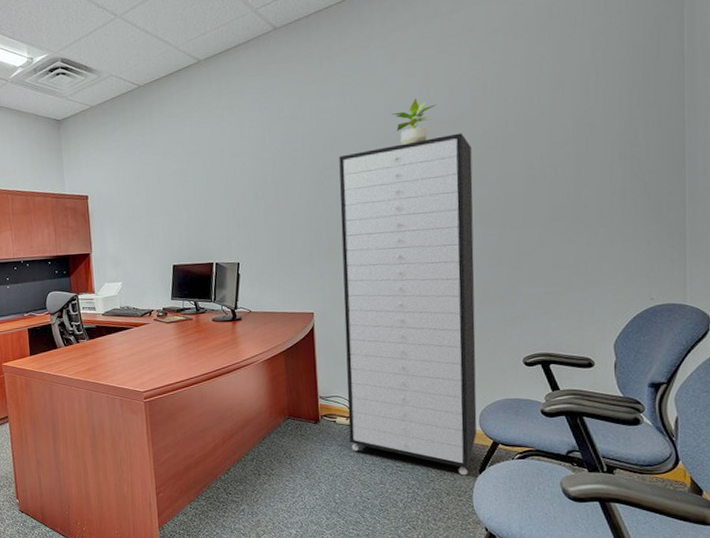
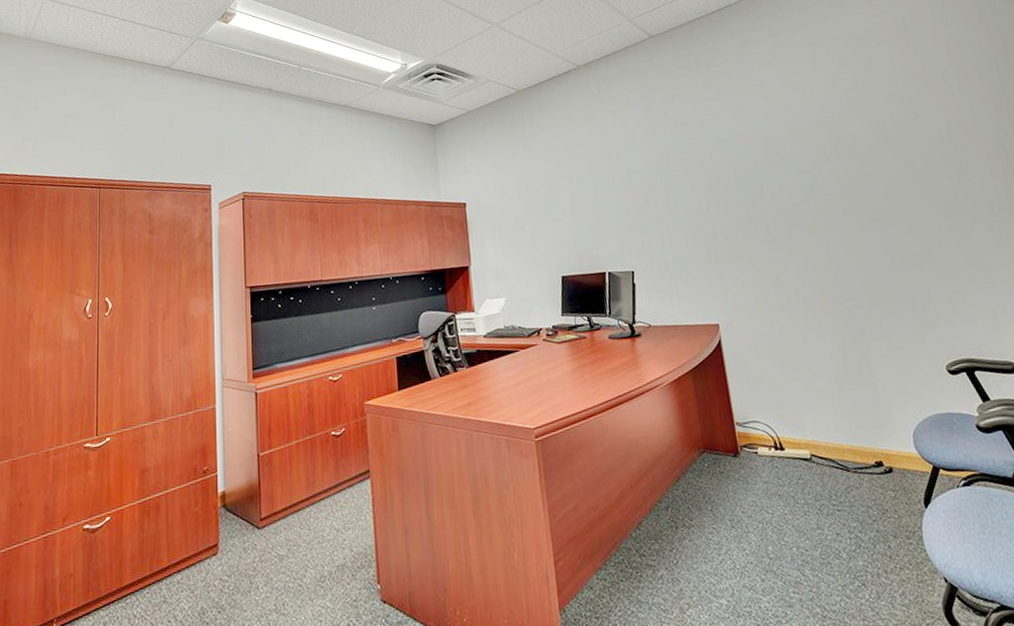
storage cabinet: present [339,133,477,476] -> none [726,132,914,512]
potted plant: present [391,98,437,145] -> none [773,100,815,145]

